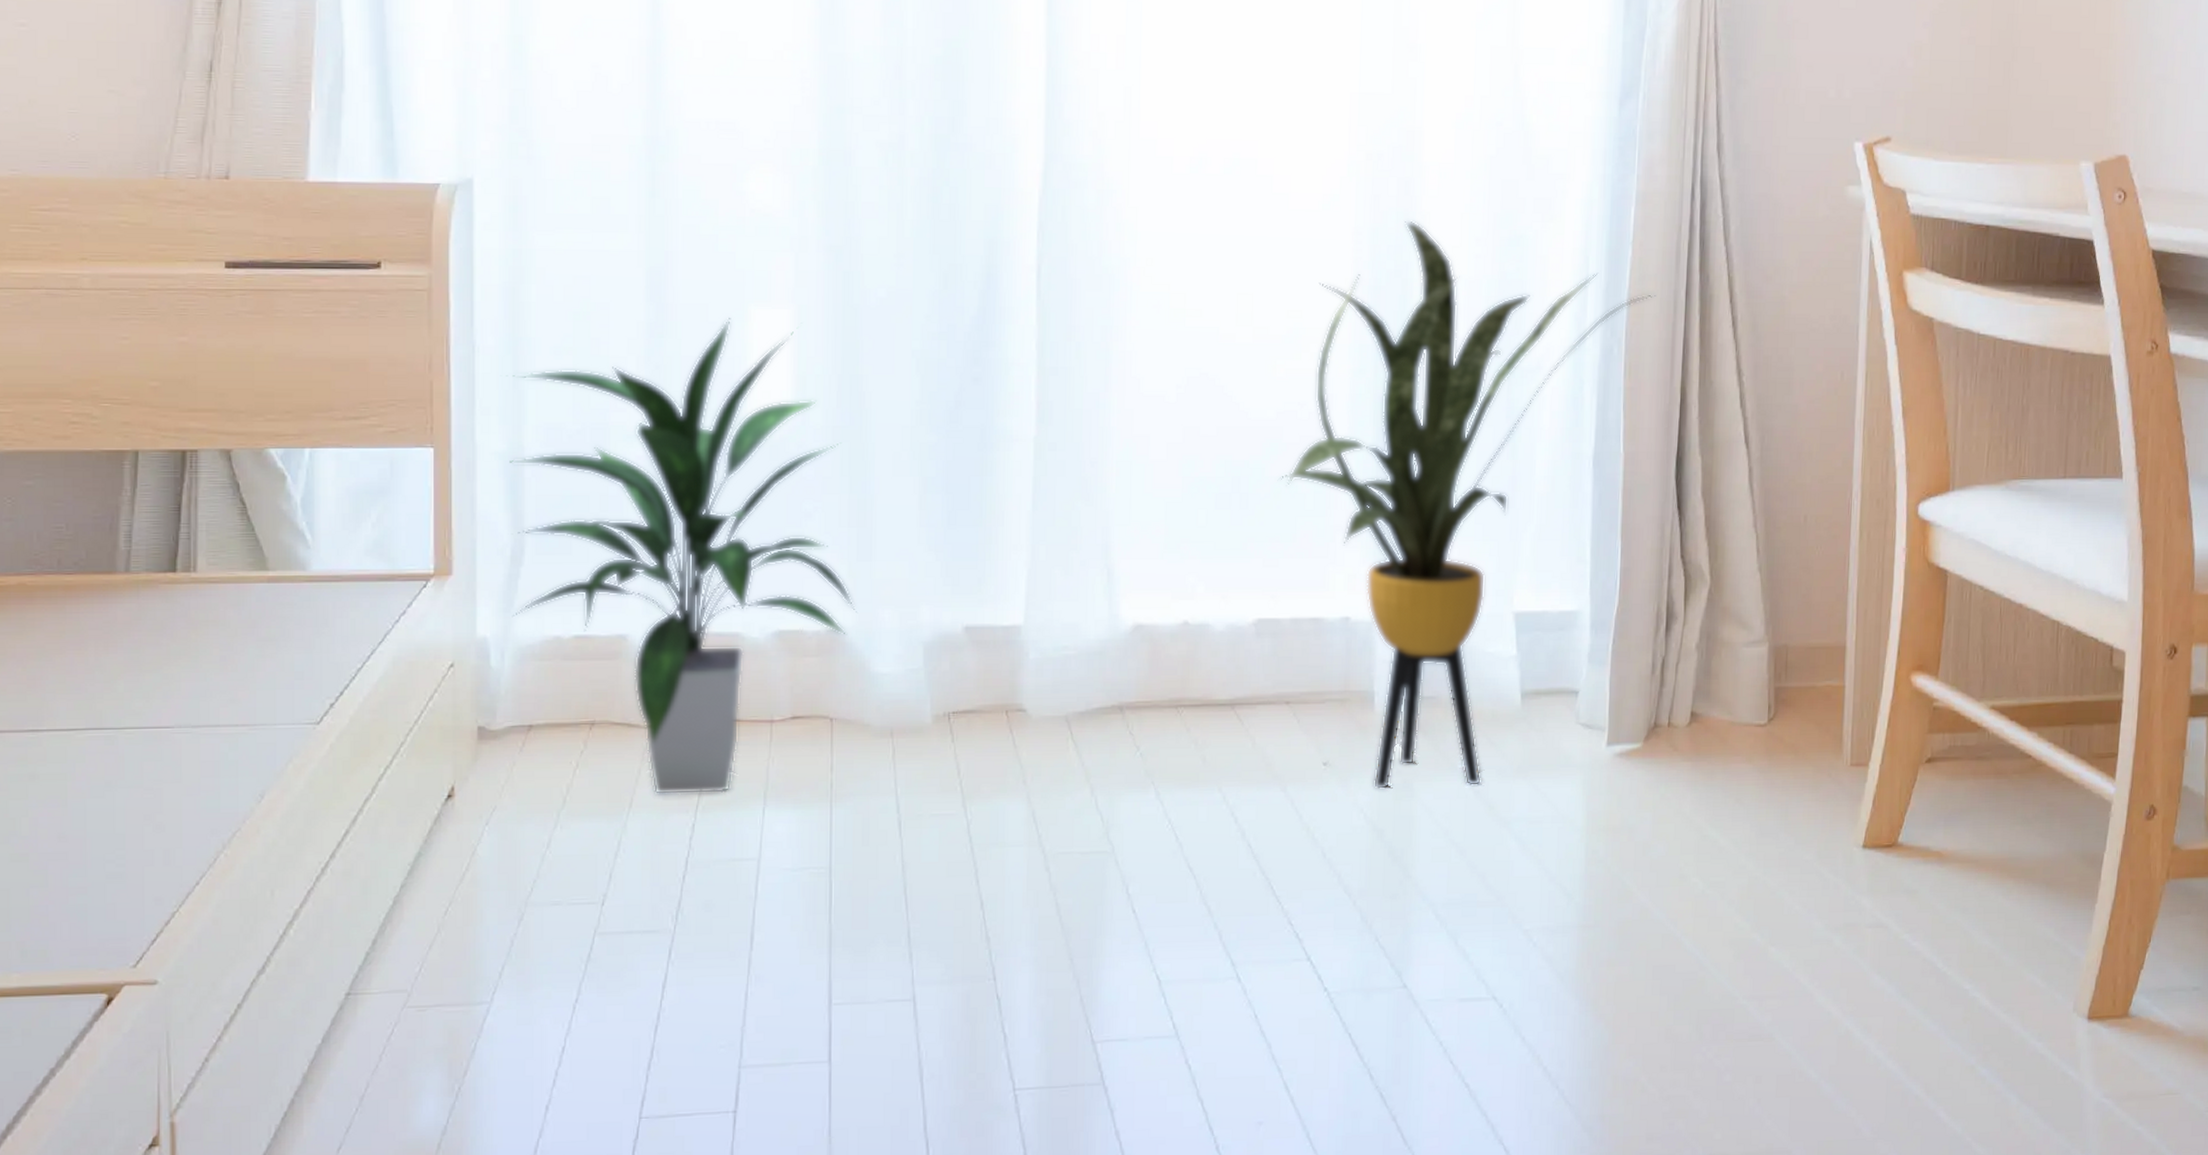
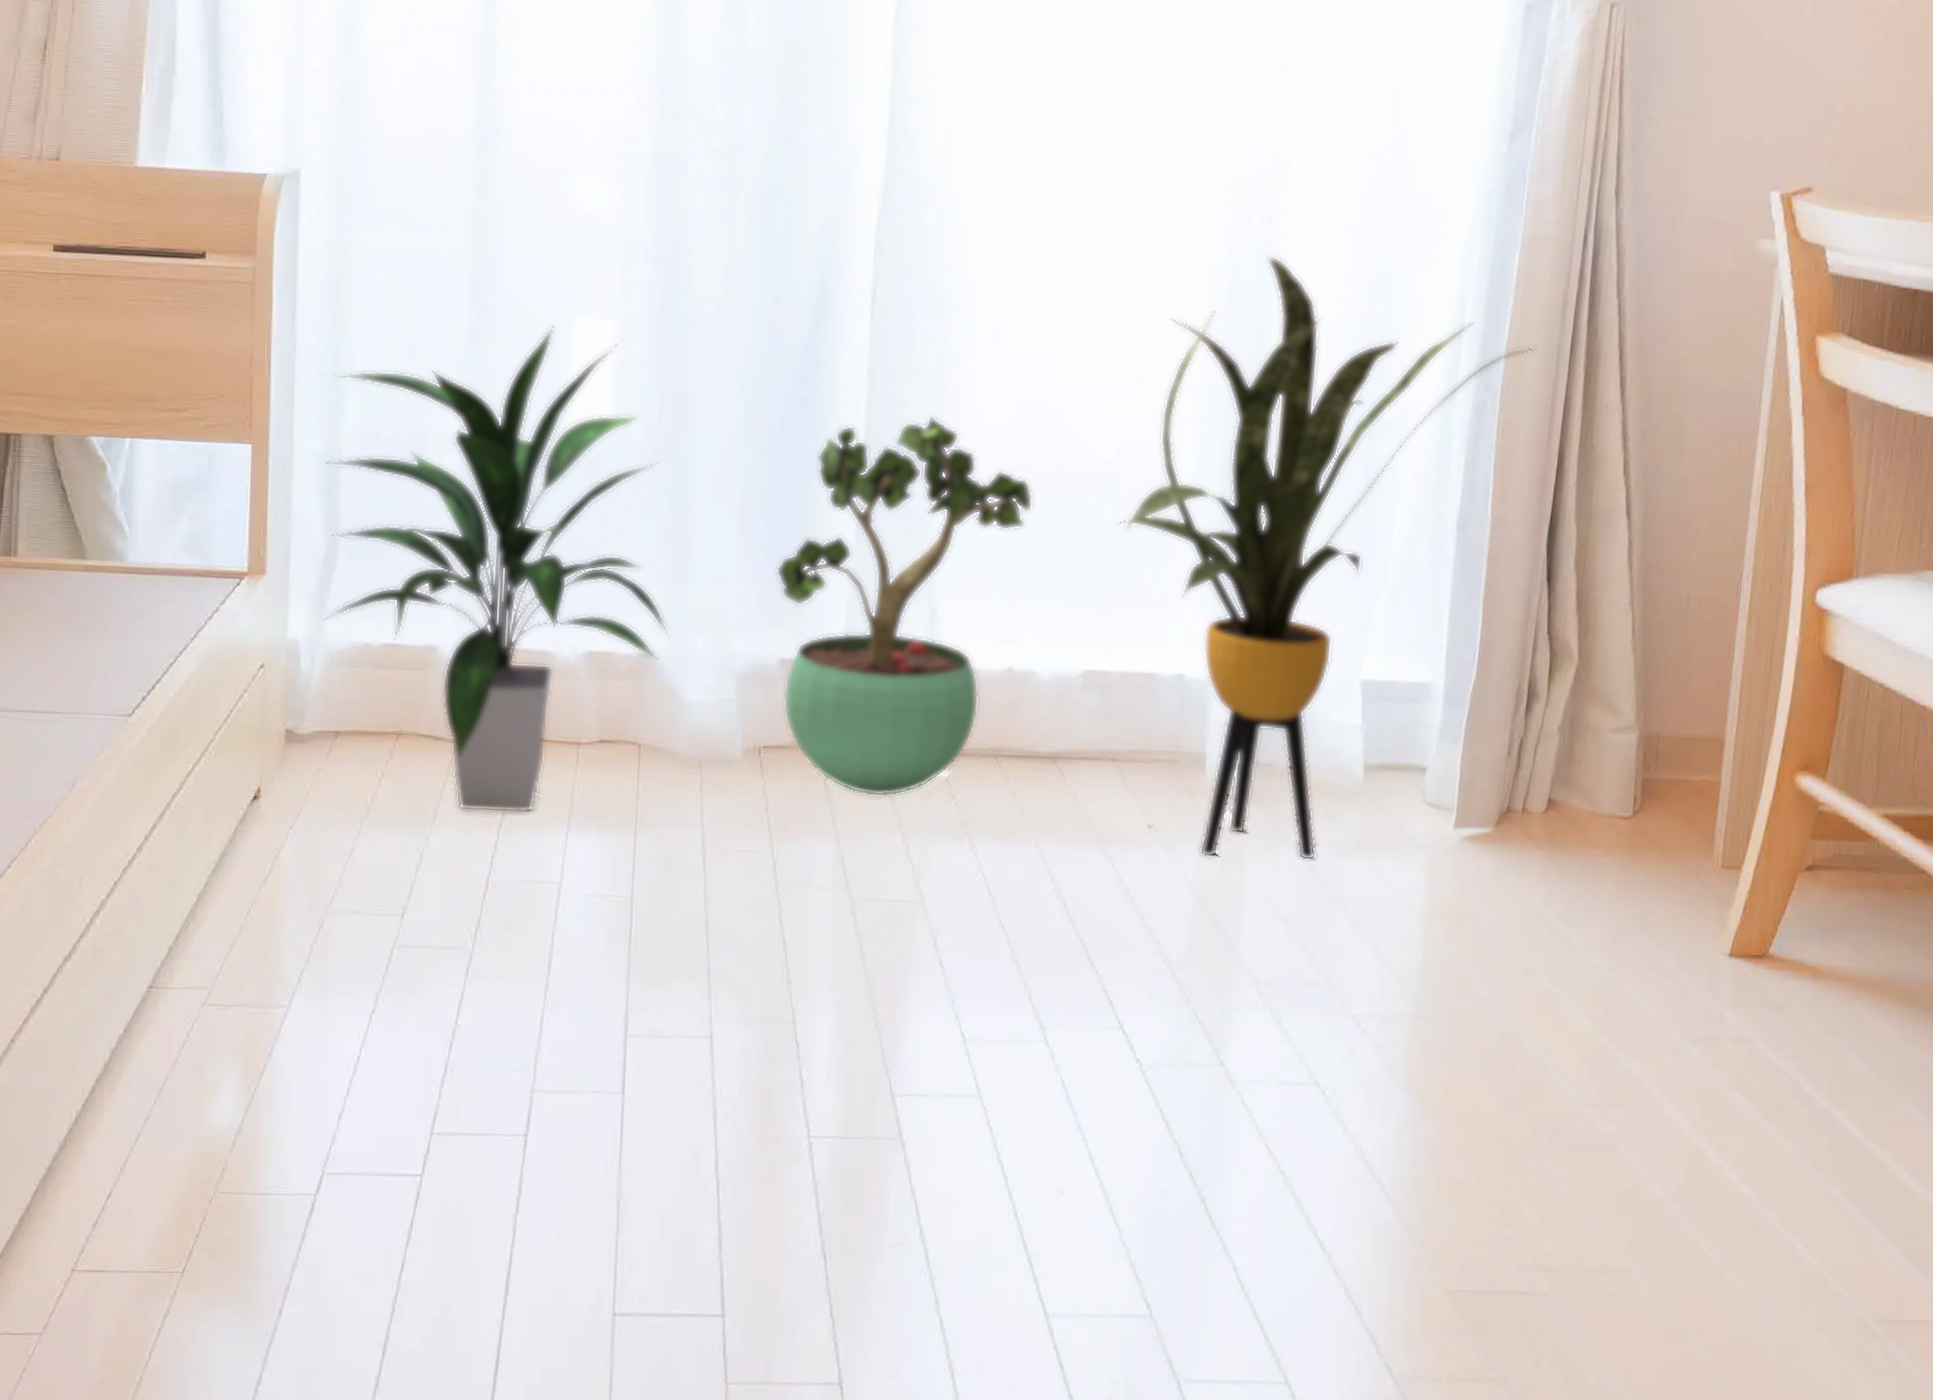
potted plant: none [956,386,1200,754] -> present [775,416,1034,797]

